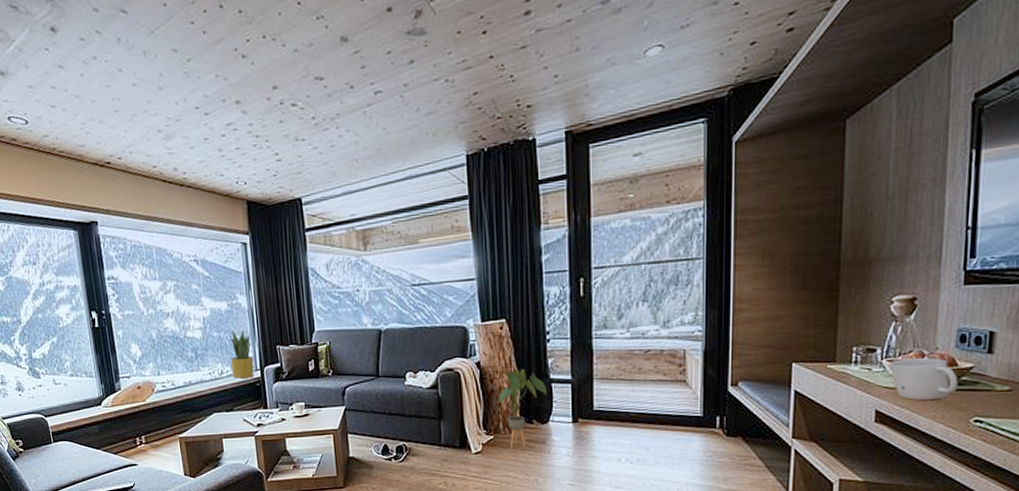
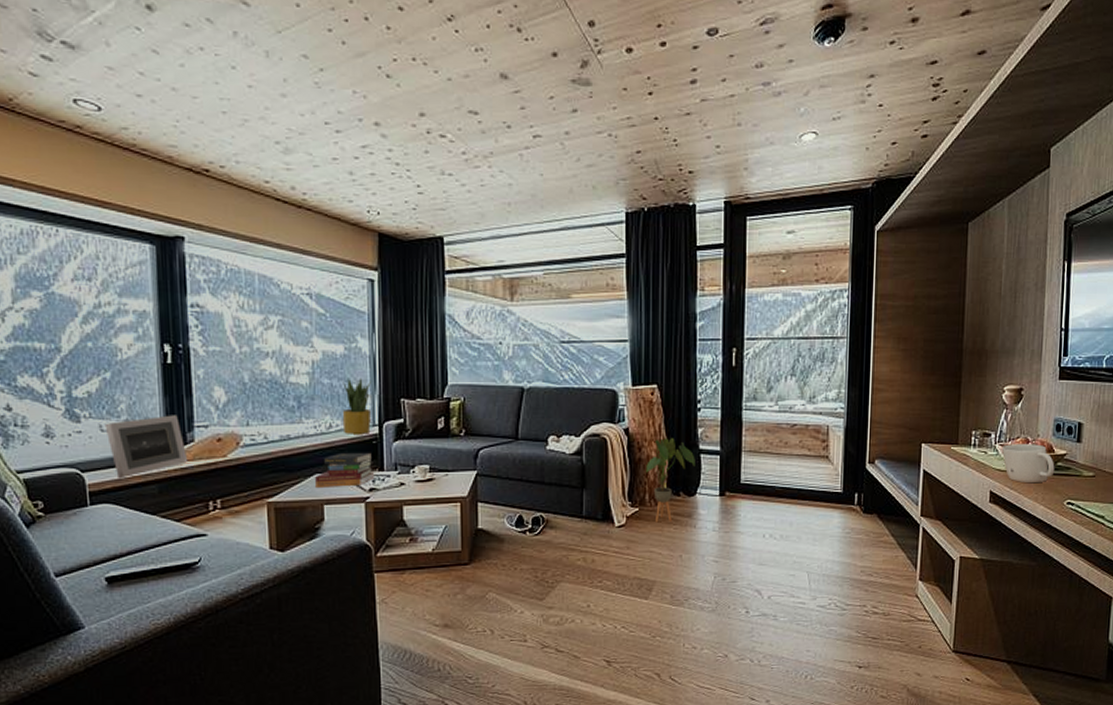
picture frame: none [57,369,118,422] -> present [105,415,189,479]
books: none [214,393,261,425] -> present [315,452,375,489]

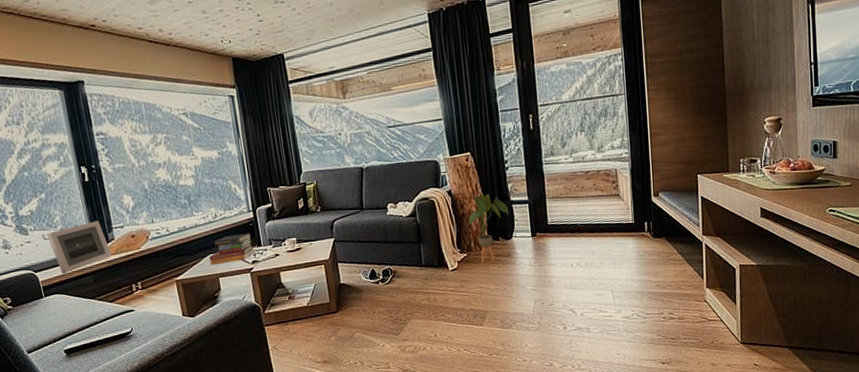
planter: present [342,378,371,434] -> none [220,175,247,221]
mug: present [1001,444,1055,484] -> none [767,163,816,198]

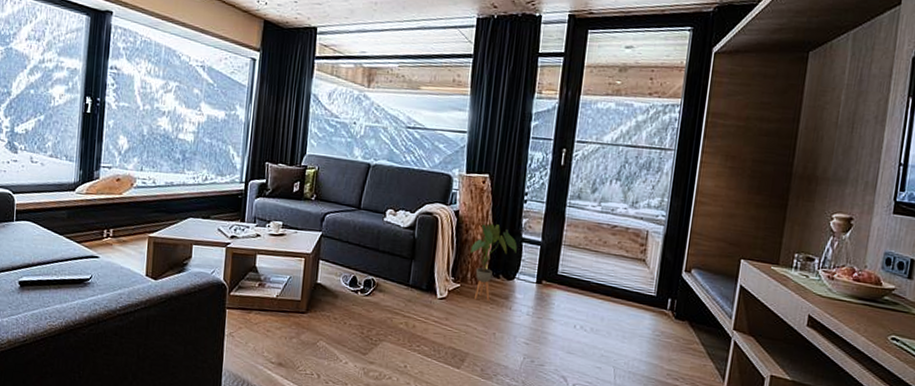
picture frame: present [46,220,113,275] -> none [34,155,93,203]
books: present [209,233,255,266] -> none [188,202,237,233]

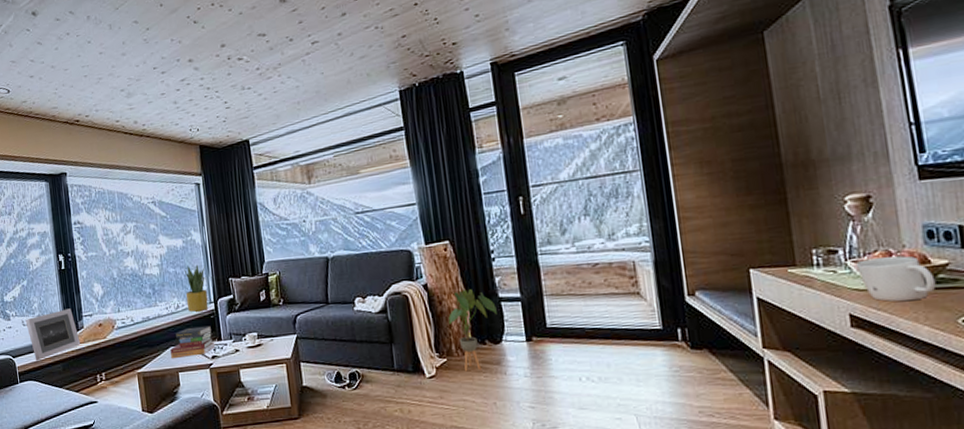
picture frame: none [34,155,93,203] -> present [25,308,81,361]
books: none [188,202,237,233] -> present [170,325,216,359]
planter: none [215,140,243,189] -> present [184,264,209,312]
mug: none [824,271,882,314] -> present [855,255,937,302]

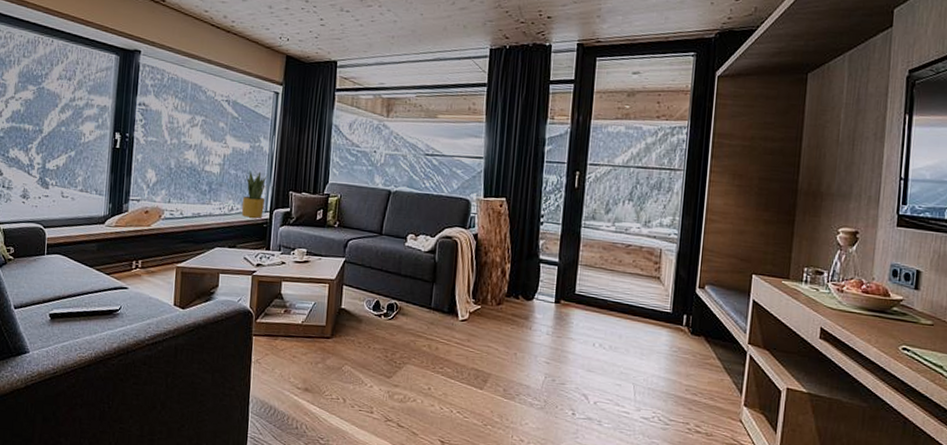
picture frame: present [25,308,81,361] -> none [65,189,122,236]
books: present [170,325,216,359] -> none [215,231,263,261]
house plant: present [448,289,497,372] -> none [490,246,535,322]
mug: present [855,255,937,302] -> none [834,284,890,326]

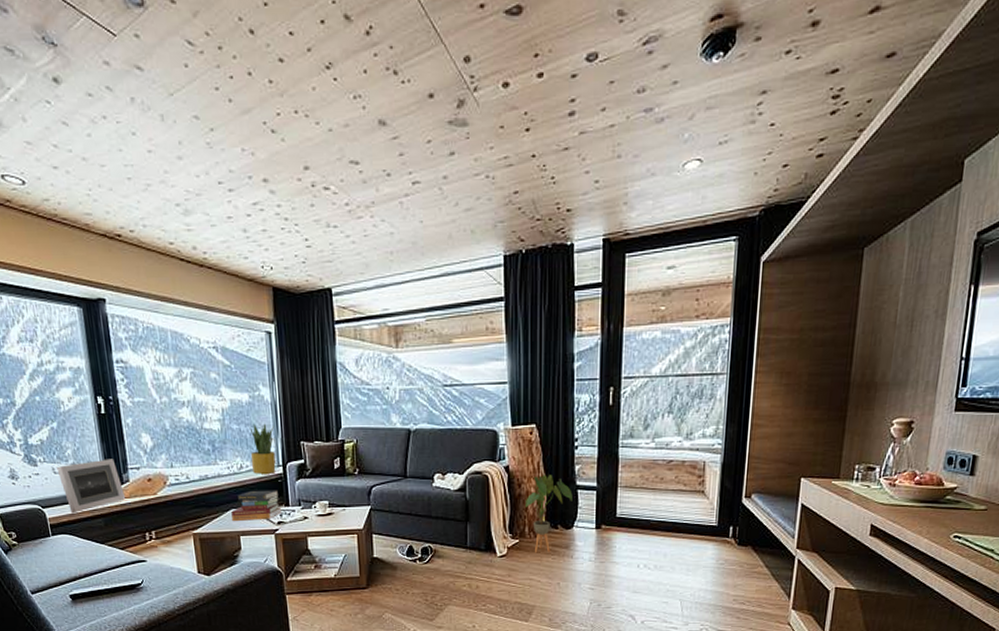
picture frame: none [65,189,122,236] -> present [56,459,126,514]
books: none [215,231,263,261] -> present [231,490,282,522]
house plant: none [490,246,535,322] -> present [526,475,573,553]

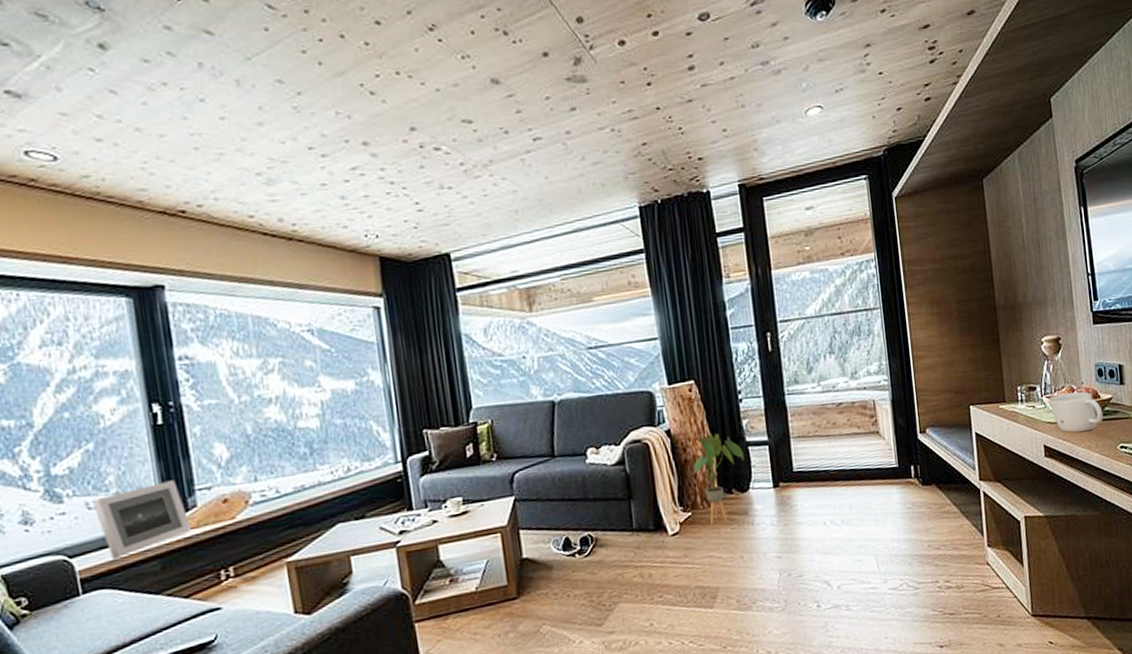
books: present [231,490,282,522] -> none [337,492,404,540]
planter: present [249,423,276,474] -> none [357,413,394,476]
mug: none [886,477,944,517] -> present [1048,391,1104,433]

